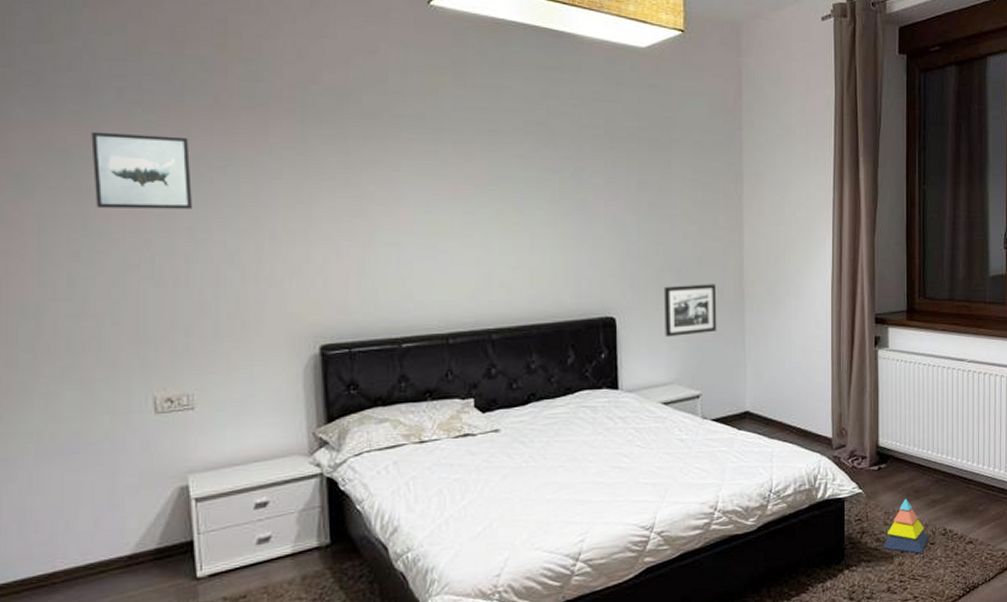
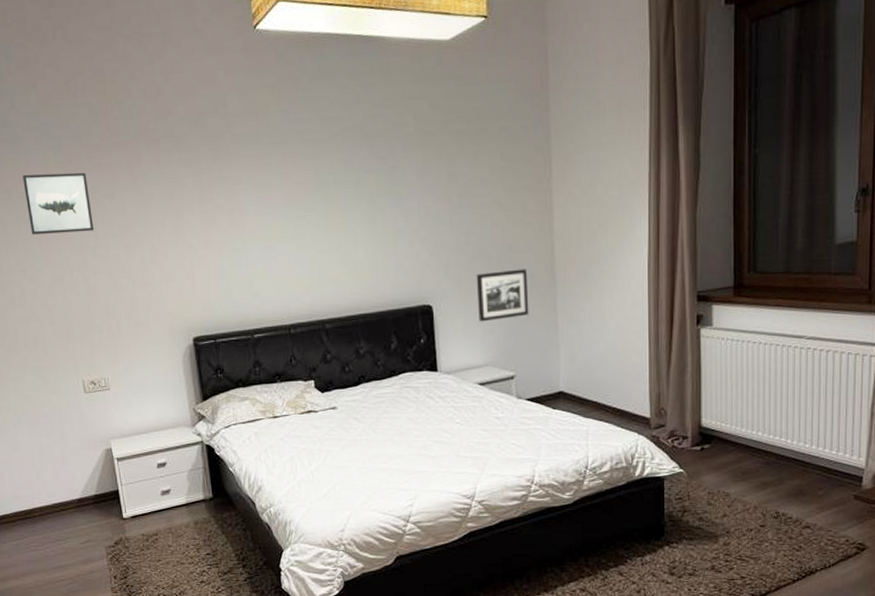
stacking toy: present [883,498,928,554] -> none [706,479,758,535]

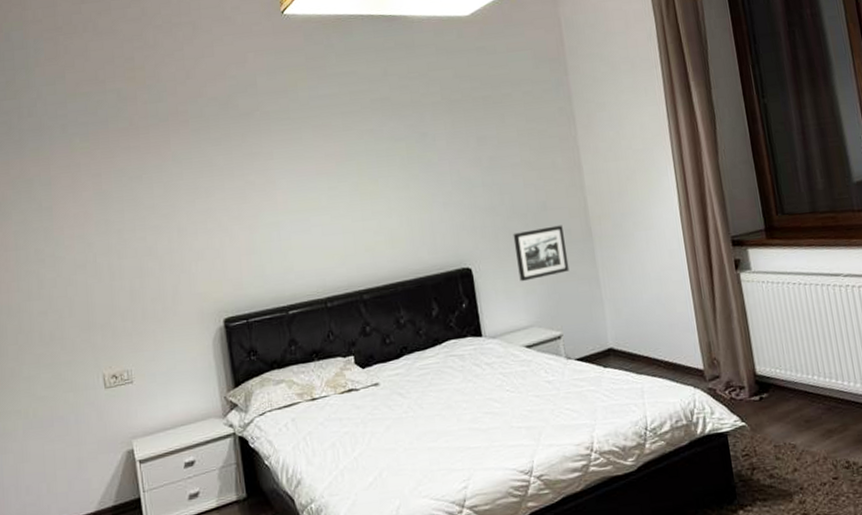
wall art: present [22,172,95,235] -> none [46,156,121,222]

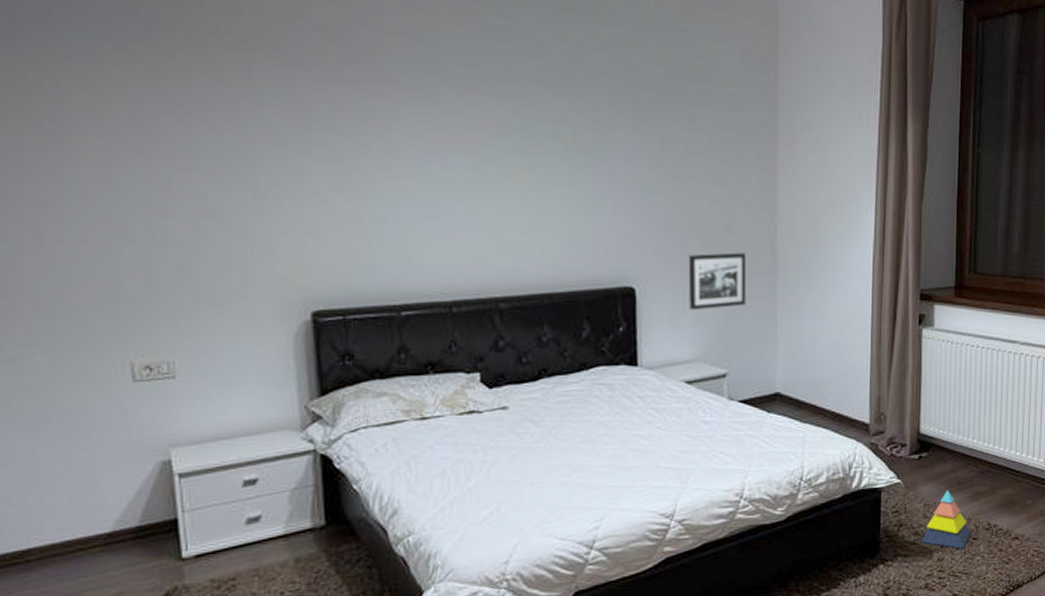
stacking toy: none [778,429,830,490] -> present [921,490,971,549]

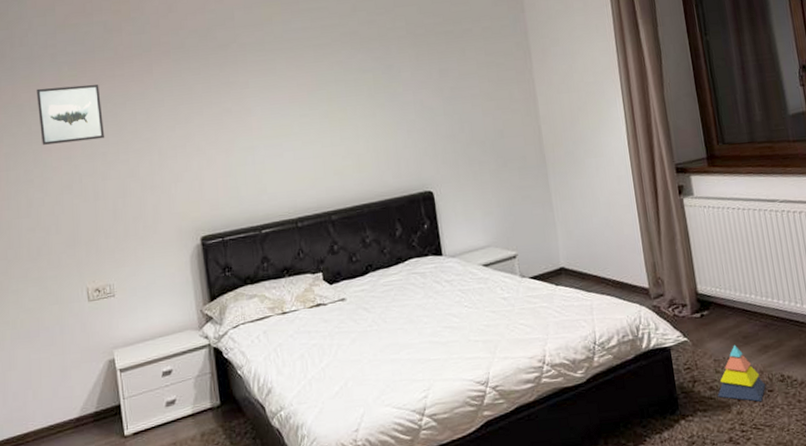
wall art: none [54,69,170,159] -> present [36,84,105,145]
picture frame: present [688,252,747,311] -> none [472,152,525,205]

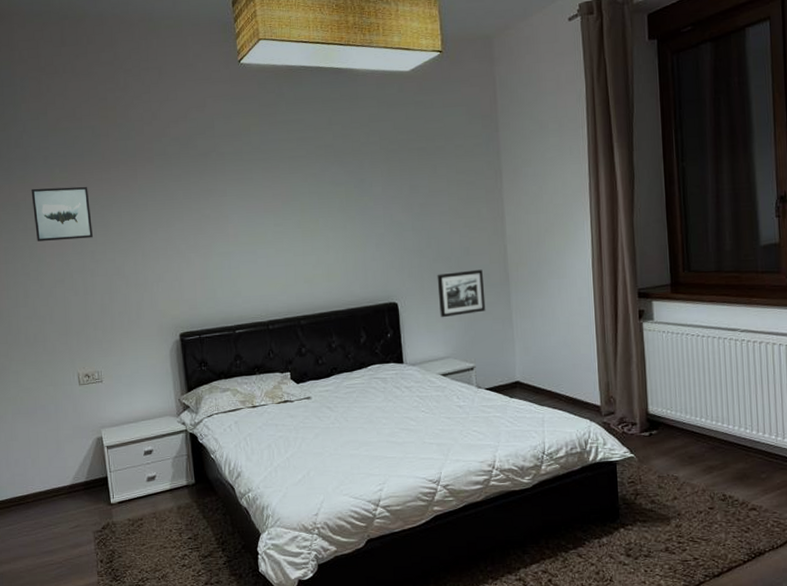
picture frame: none [472,152,525,205] -> present [437,269,486,318]
stacking toy: present [717,344,766,402] -> none [658,463,707,517]

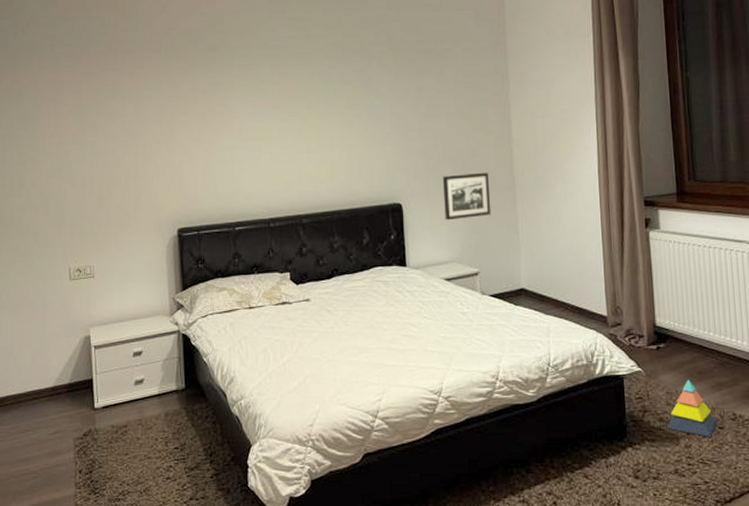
wall art: present [31,186,94,241] -> none [34,76,95,130]
stacking toy: none [658,463,707,517] -> present [667,379,716,437]

